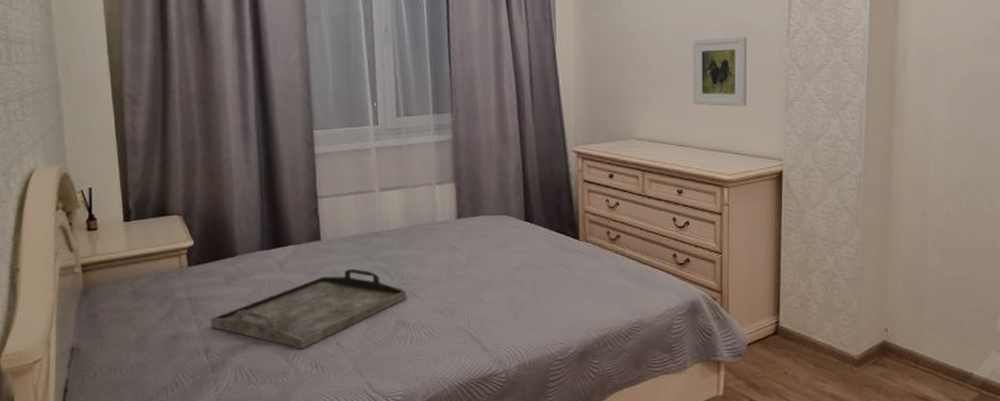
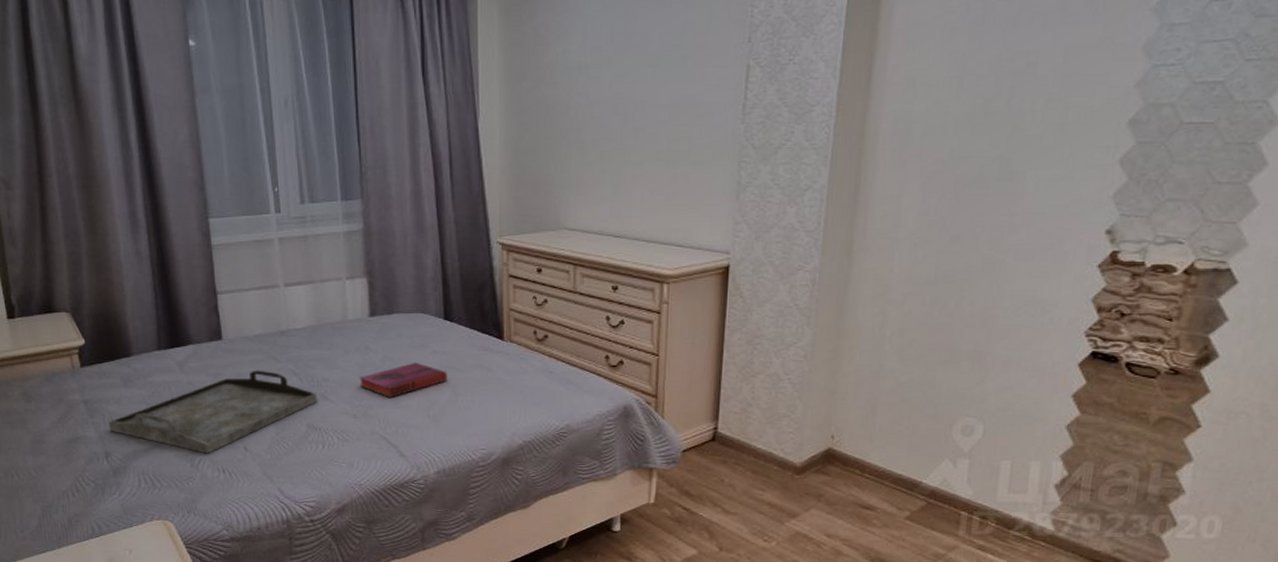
hardback book: none [446,260,528,295] -> present [359,362,448,399]
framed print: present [693,36,748,106] -> none [632,110,697,193]

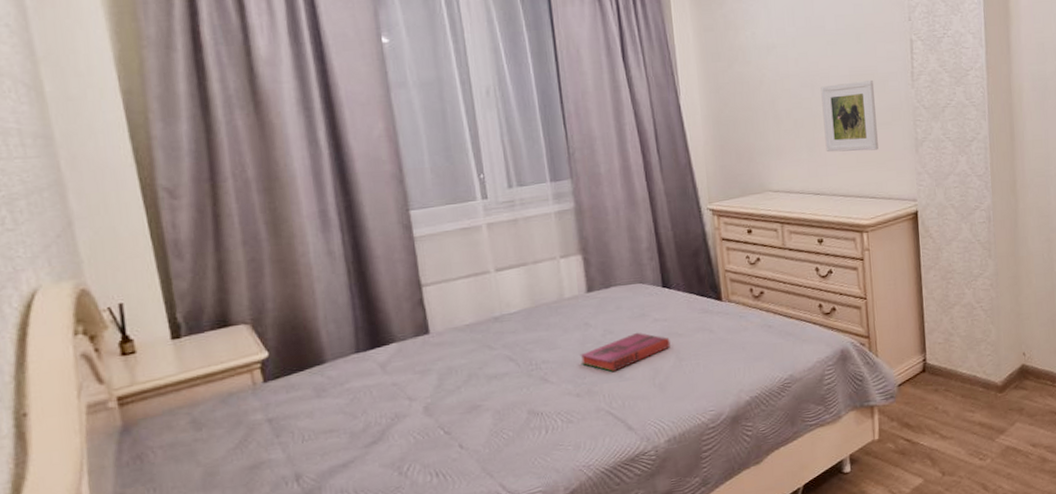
serving tray: present [108,370,317,454] -> none [299,360,537,459]
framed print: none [632,110,697,193] -> present [820,79,879,153]

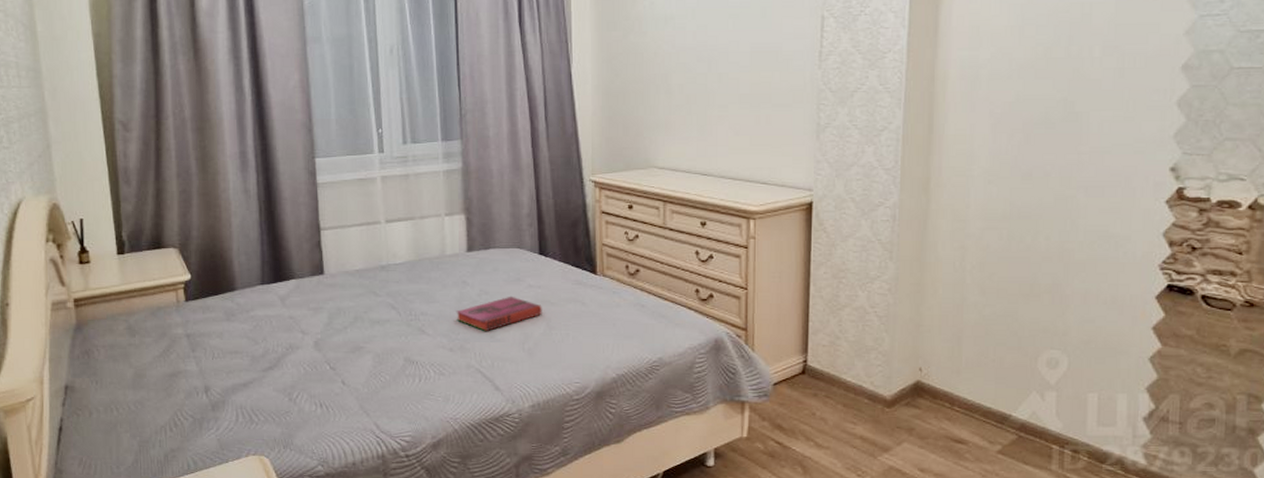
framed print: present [820,79,879,153] -> none [718,57,777,133]

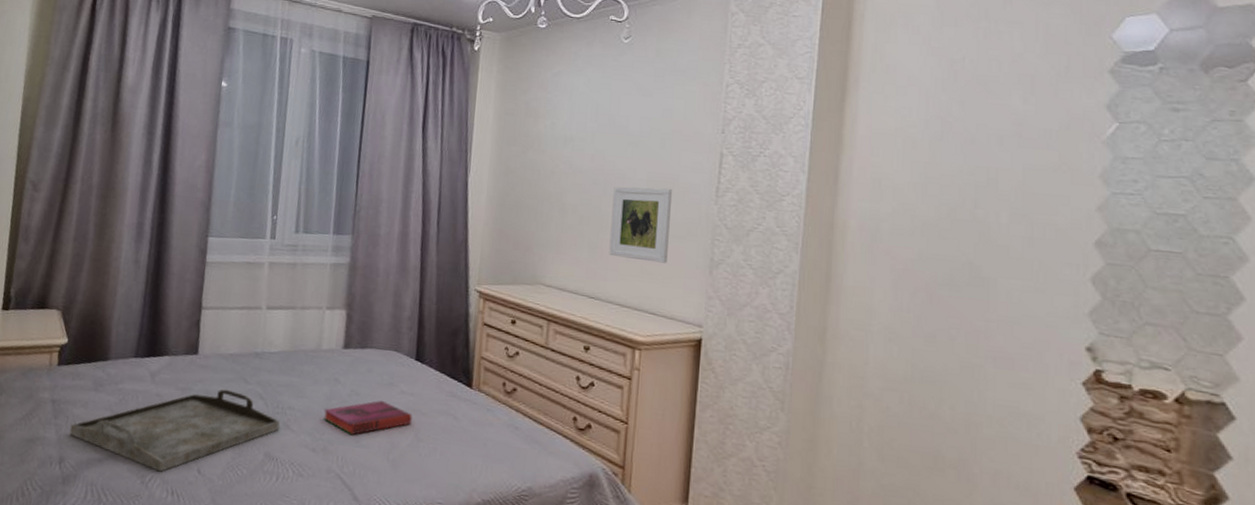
serving tray: none [210,304,415,388] -> present [69,389,280,472]
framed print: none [718,57,777,133] -> present [609,187,673,263]

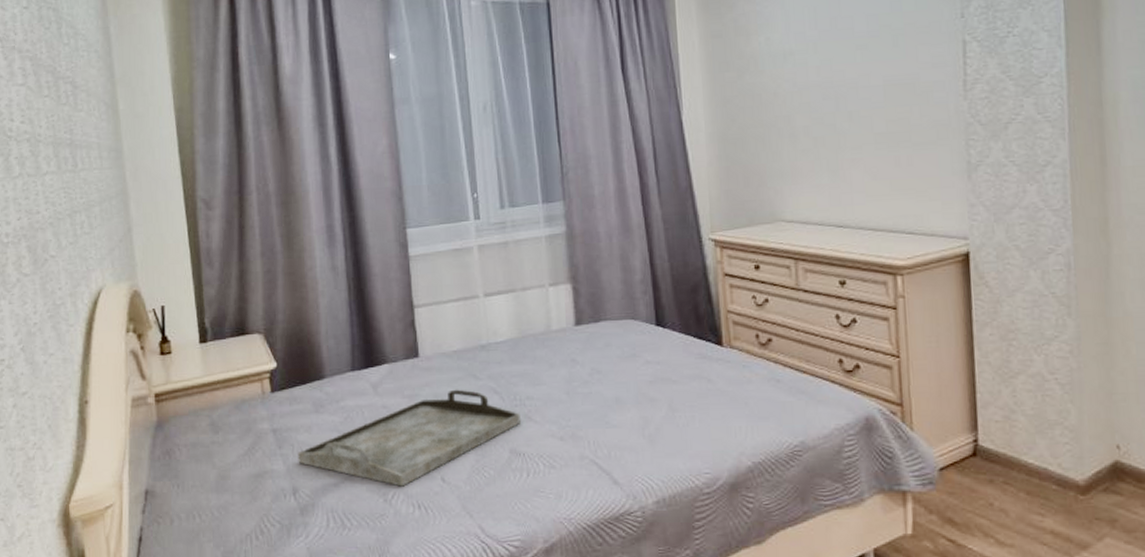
hardback book: present [324,400,413,436] -> none [565,374,663,417]
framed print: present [609,187,673,263] -> none [847,90,919,177]

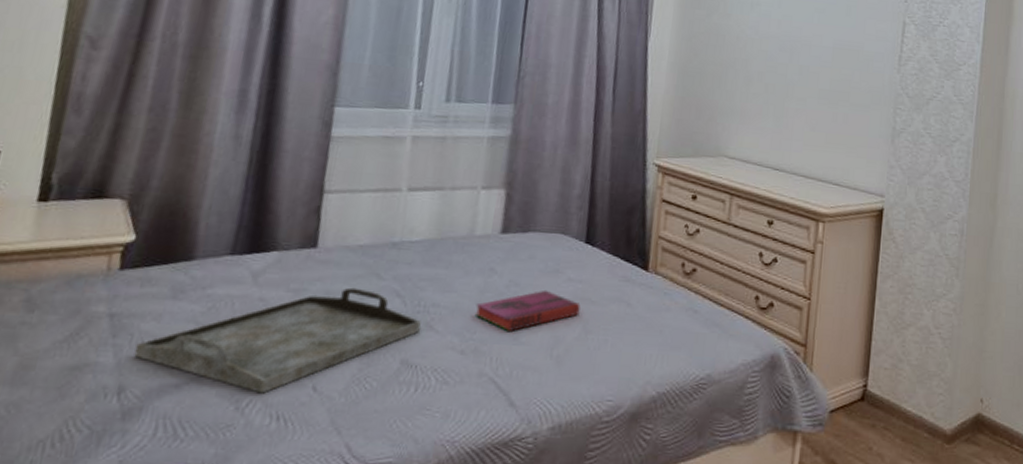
hardback book: none [565,374,663,417] -> present [476,289,581,333]

